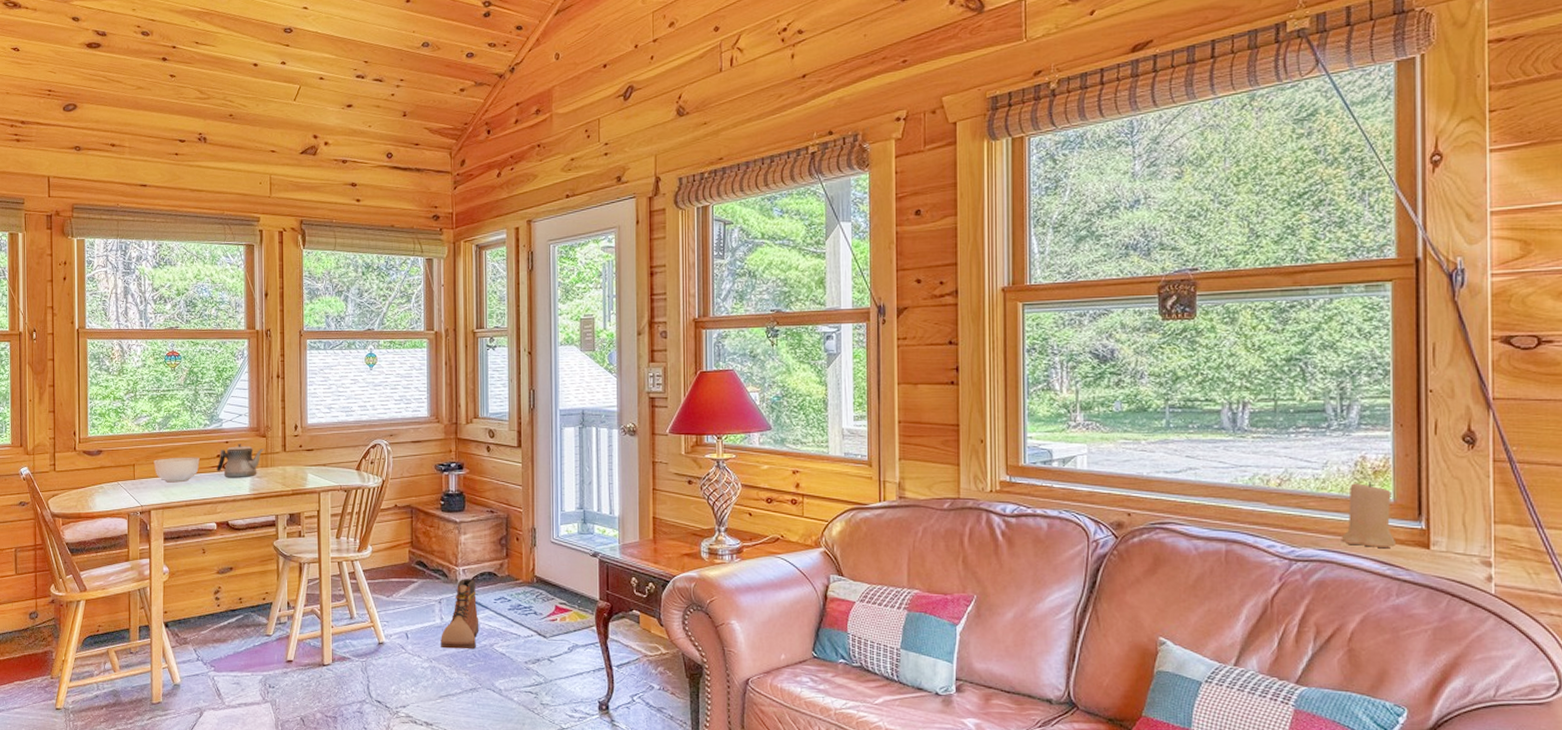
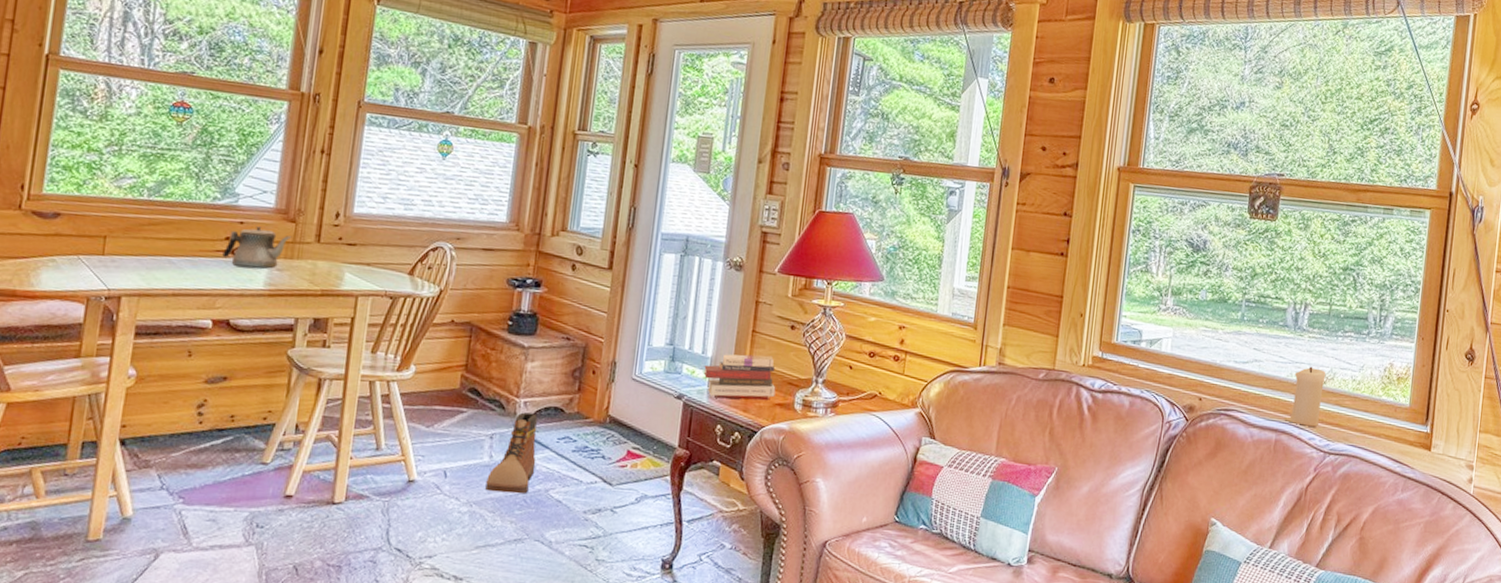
bowl: present [153,457,200,483] -> none [133,233,201,267]
books: none [613,510,682,553] -> present [703,354,776,401]
candle: none [1232,468,1280,533] -> present [1283,366,1326,427]
candle: present [1341,482,1395,547] -> none [1366,387,1409,447]

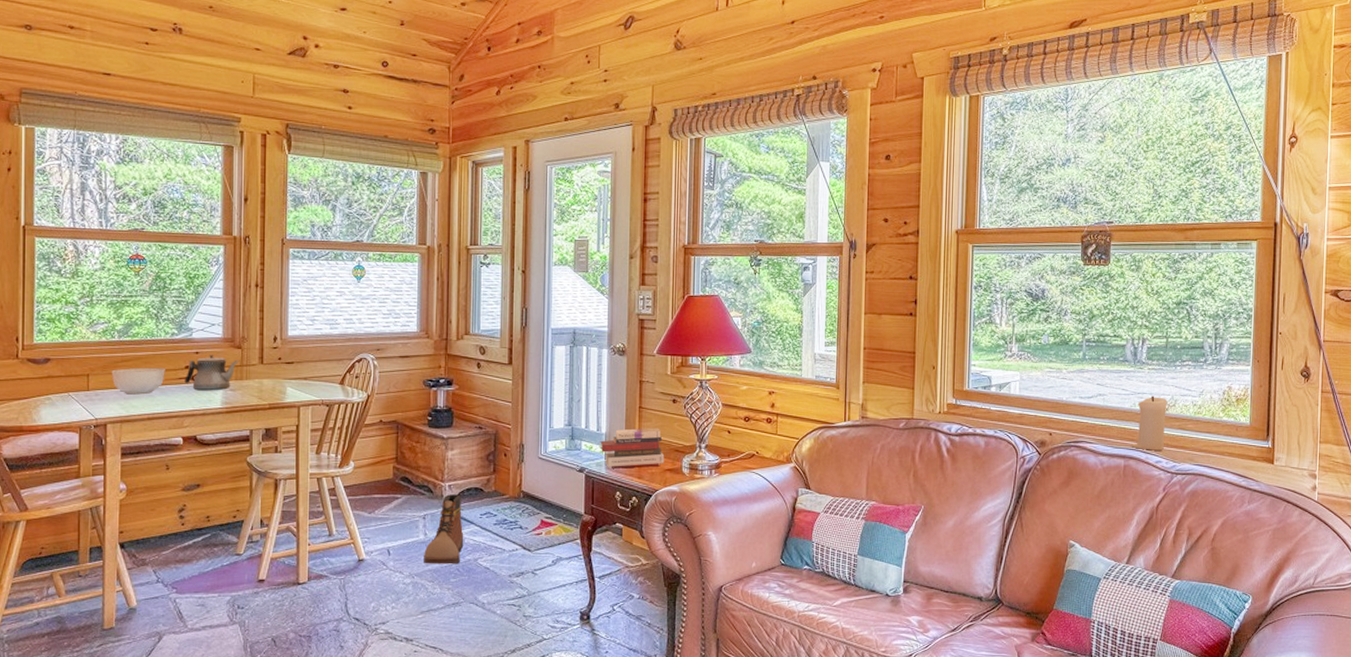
bowl: none [133,233,201,267] -> present [111,367,165,395]

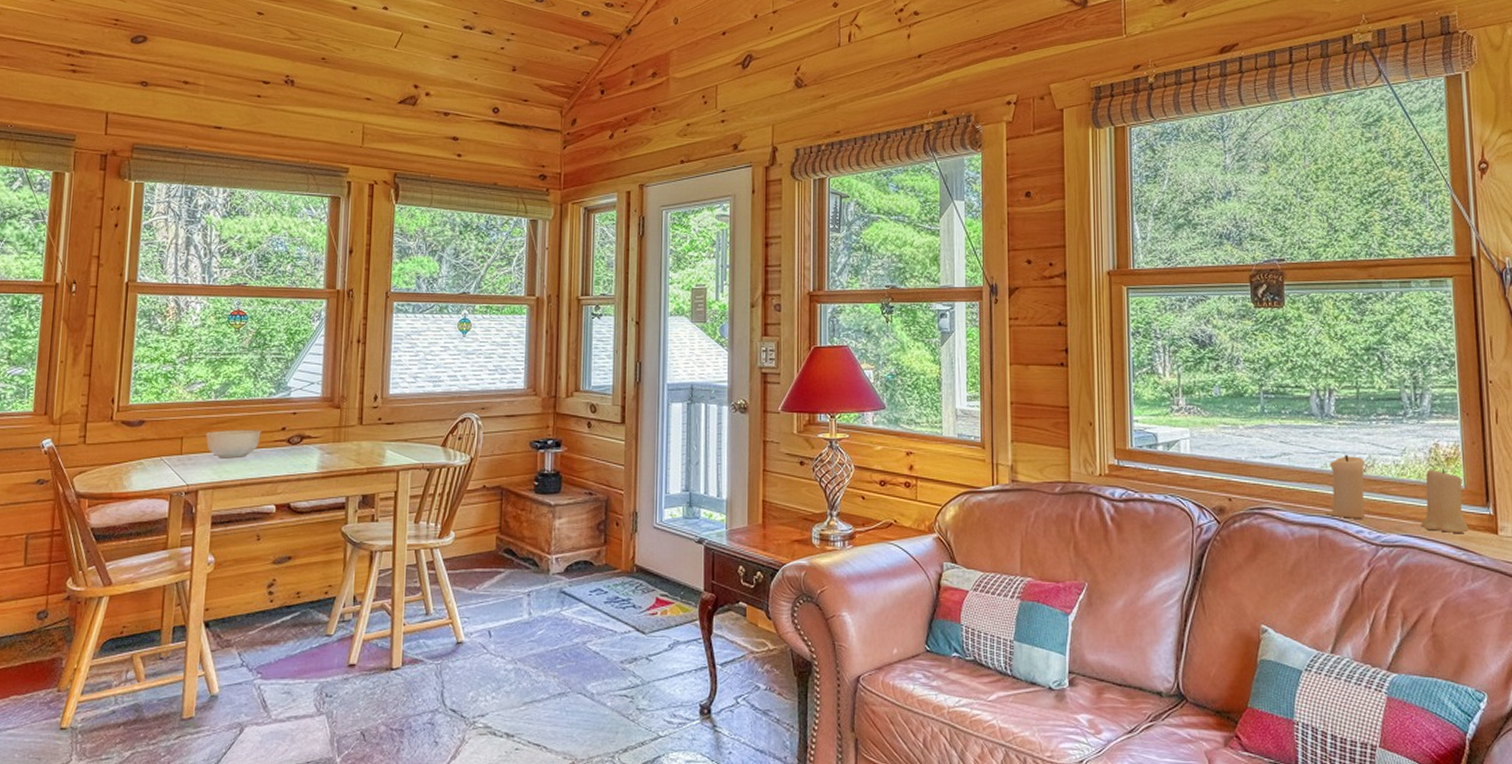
teapot: present [184,355,240,391] -> none [280,415,338,455]
boot: present [424,494,464,564] -> none [527,568,572,648]
books: present [600,427,665,469] -> none [720,493,792,540]
candle: none [1210,408,1250,463] -> present [1420,468,1468,533]

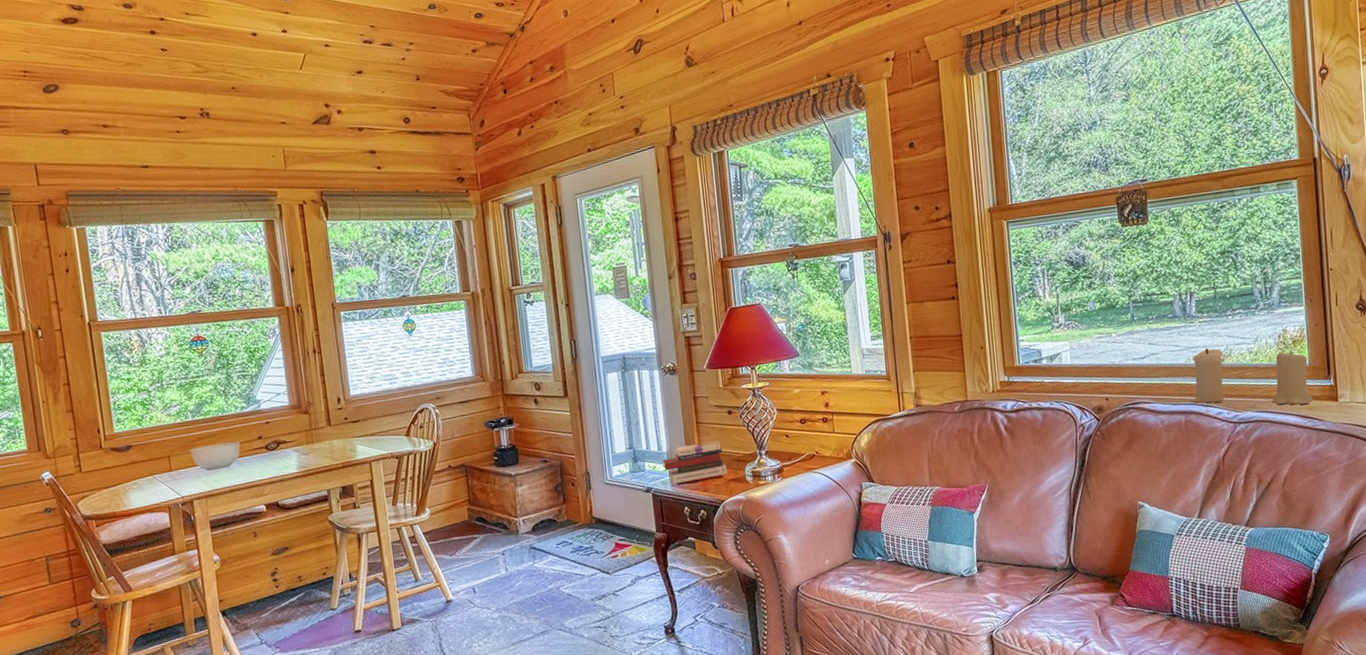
books: none [720,493,792,540] -> present [662,440,728,485]

